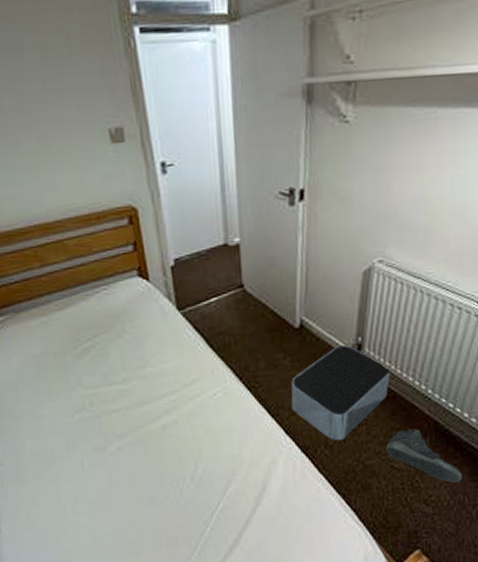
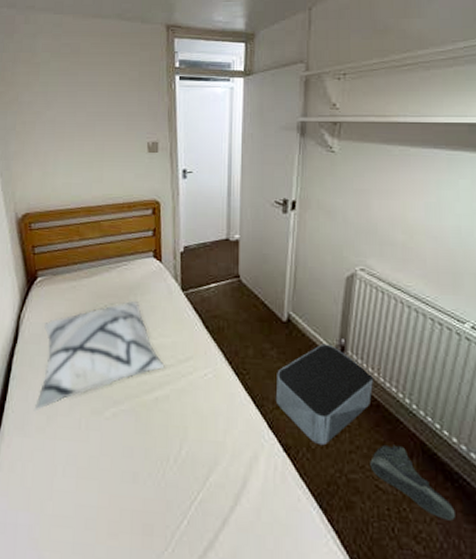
decorative pillow: none [18,329,169,460] -> present [34,301,165,412]

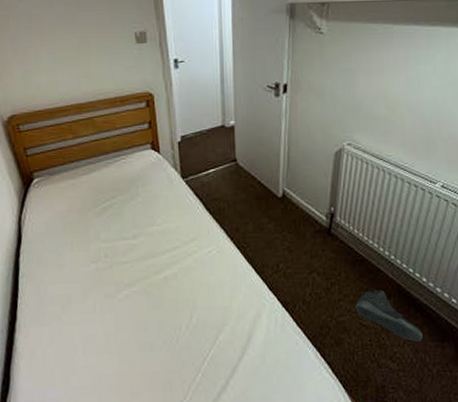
decorative pillow: present [34,301,165,412] -> none [47,193,171,303]
storage bin: present [275,343,374,446] -> none [274,213,359,298]

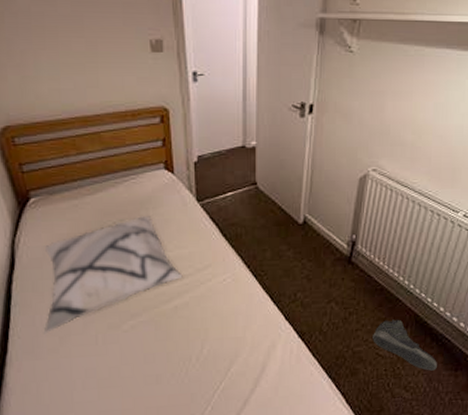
decorative pillow: none [47,193,171,303] -> present [43,216,183,335]

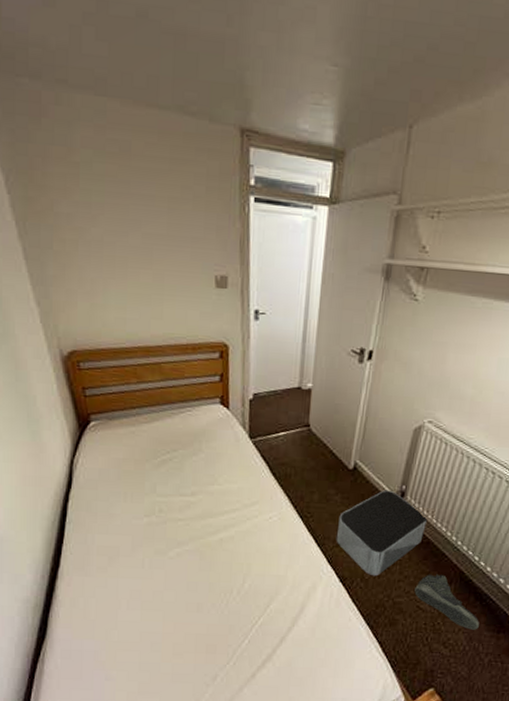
decorative pillow: present [43,216,183,335] -> none [94,448,230,553]
storage bin: none [291,240,380,328] -> present [336,489,428,576]

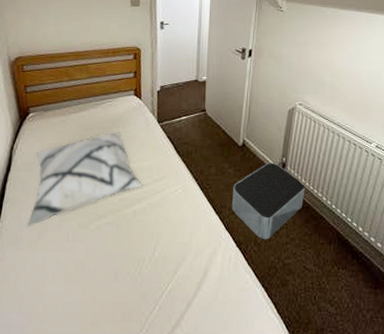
decorative pillow: none [94,448,230,553] -> present [26,132,143,229]
sneaker: present [414,574,479,630] -> none [300,236,358,287]

